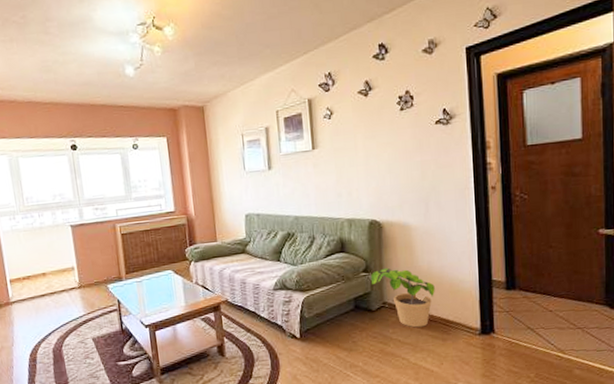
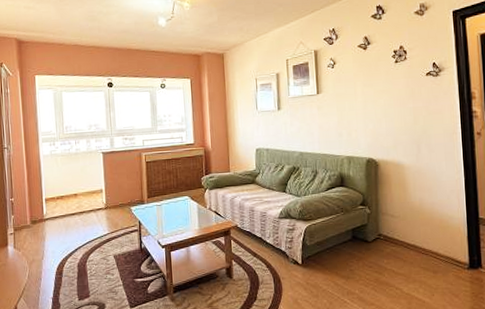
potted plant: present [370,267,435,328] -> none [367,202,426,259]

